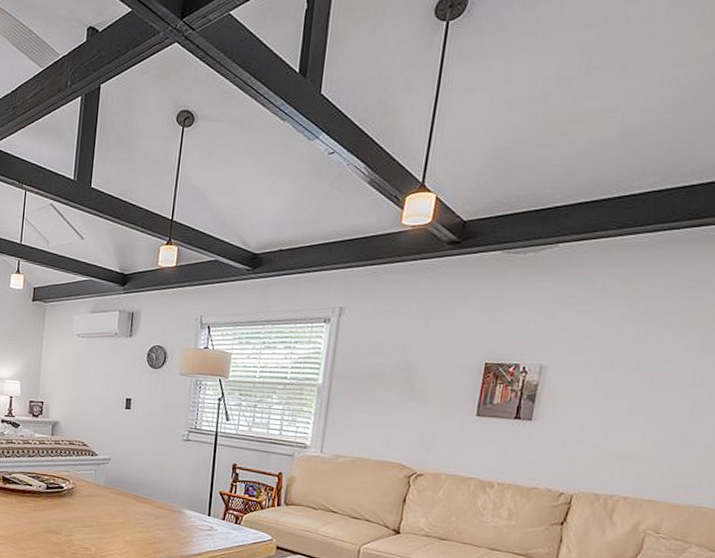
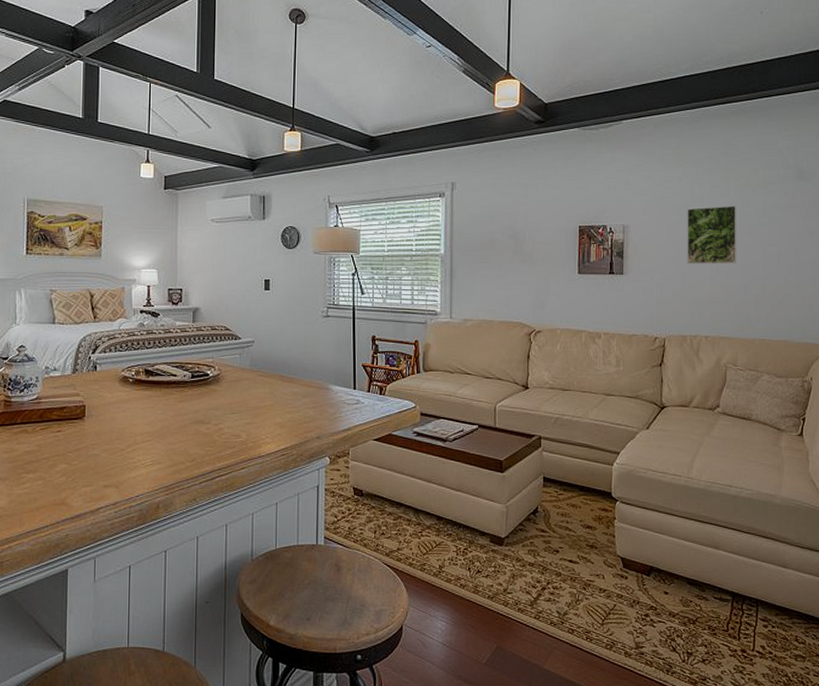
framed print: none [615,349,692,418] -> present [687,206,737,264]

